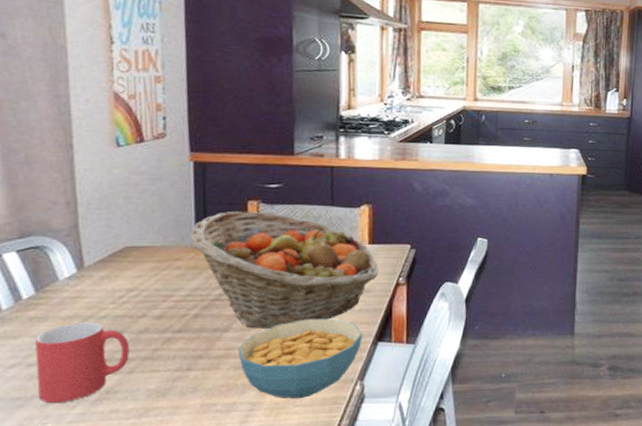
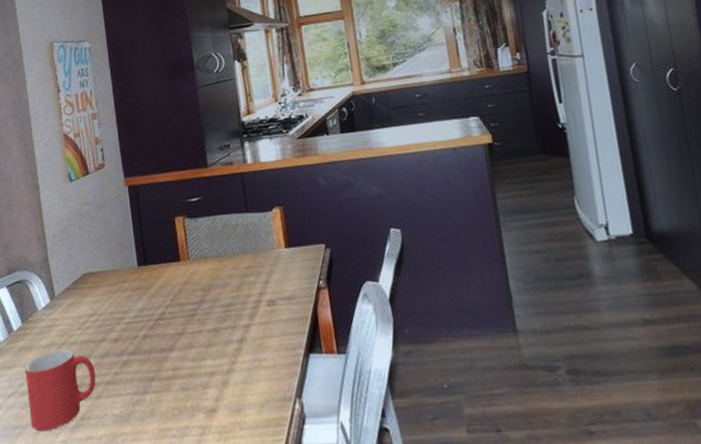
fruit basket: present [191,211,379,329] -> none [133,226,299,346]
cereal bowl: present [238,318,362,399] -> none [183,330,294,422]

